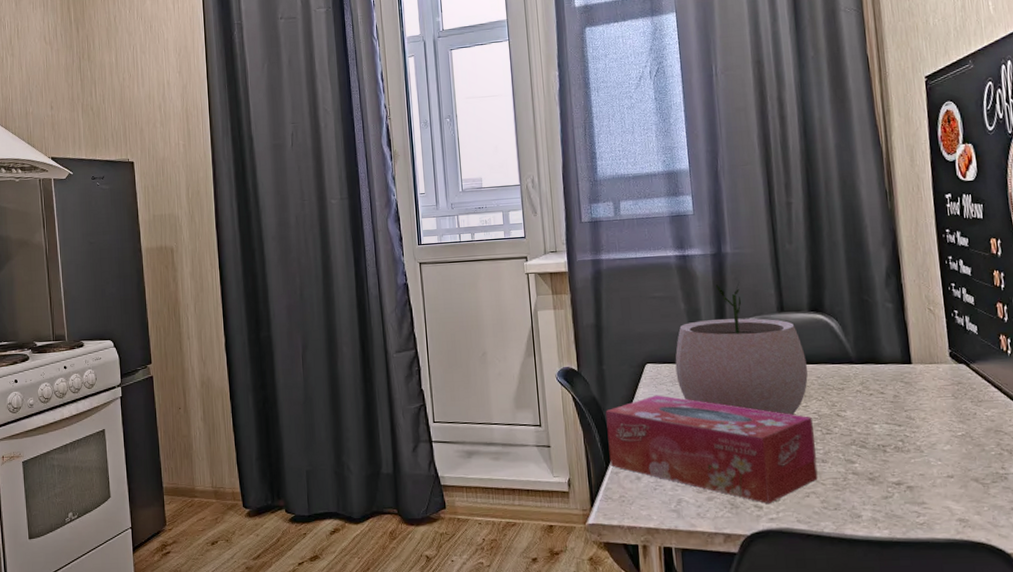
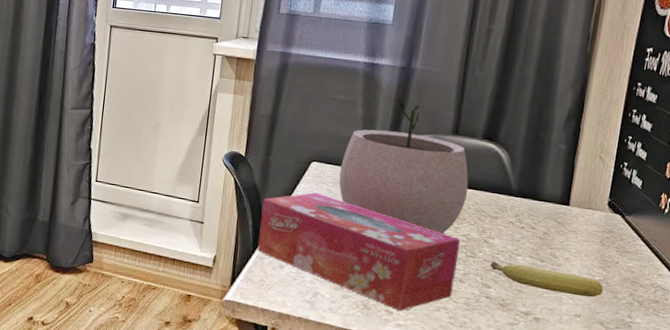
fruit: none [849,433,970,456] -> present [490,261,604,298]

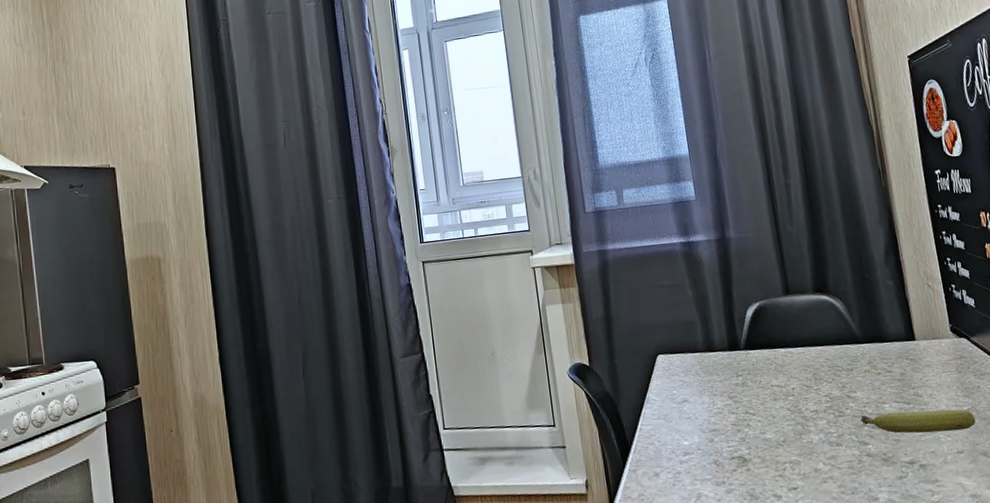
tissue box: present [257,192,460,311] -> none [620,386,834,493]
plant pot: present [339,97,469,234] -> none [686,266,818,400]

